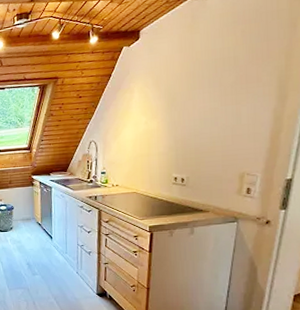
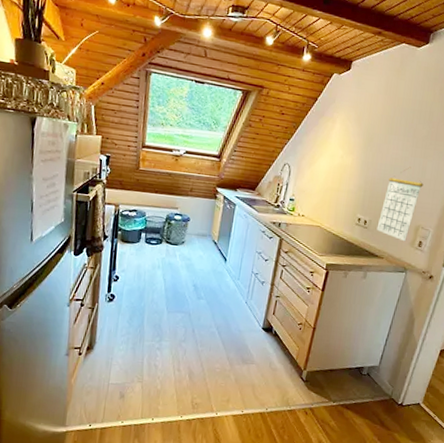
calendar: none [196,116,241,192] -> present [376,167,424,242]

